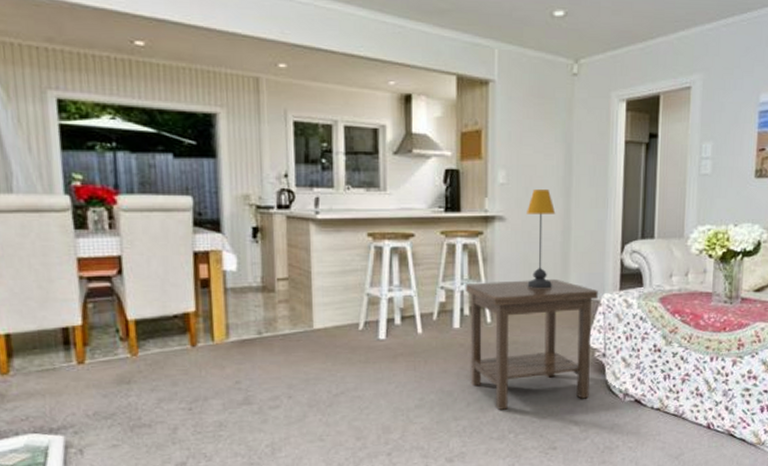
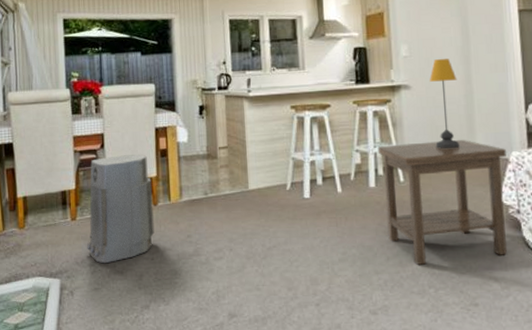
air purifier: none [100,284,193,416] -> present [87,154,155,264]

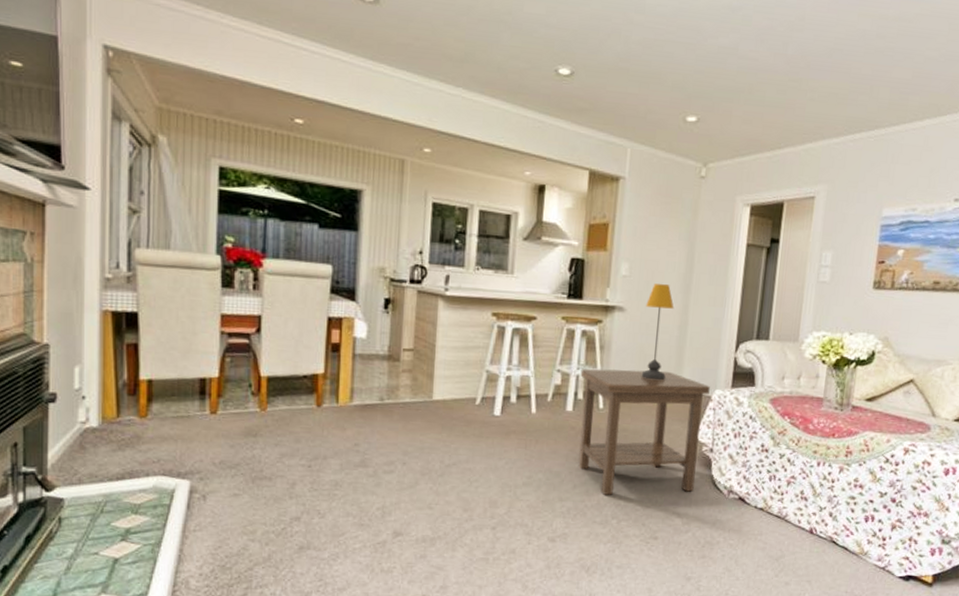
air purifier: present [87,154,155,264] -> none [228,344,317,467]

